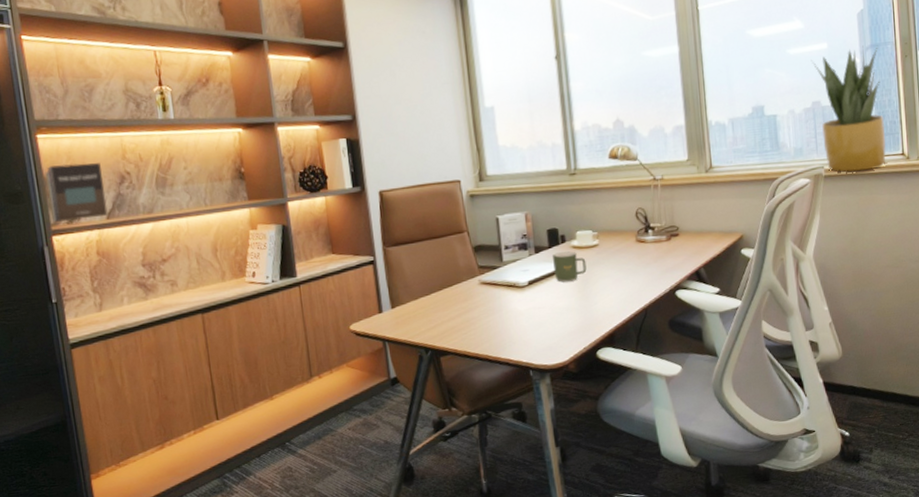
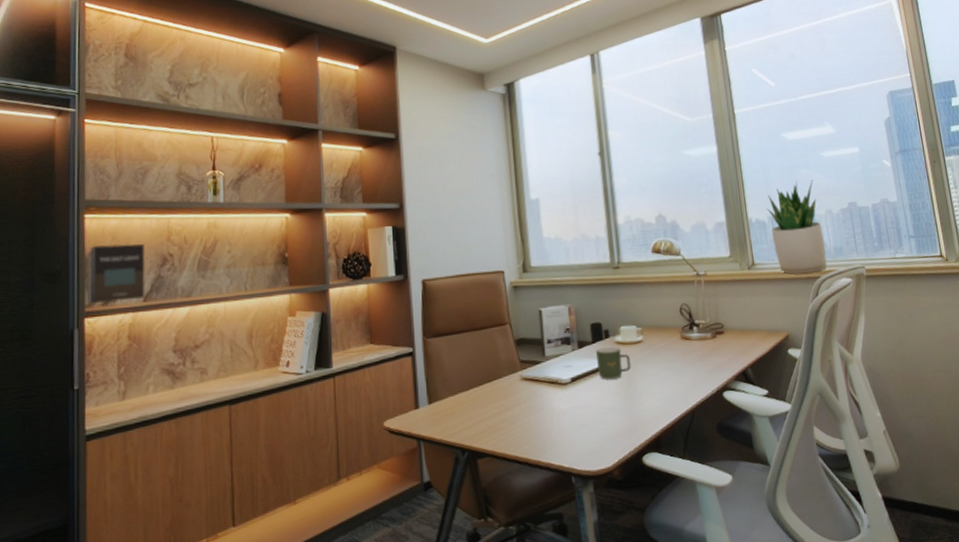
planter: none [728,79,786,176] -> present [767,179,827,274]
planter: present [811,45,886,172] -> none [844,150,925,272]

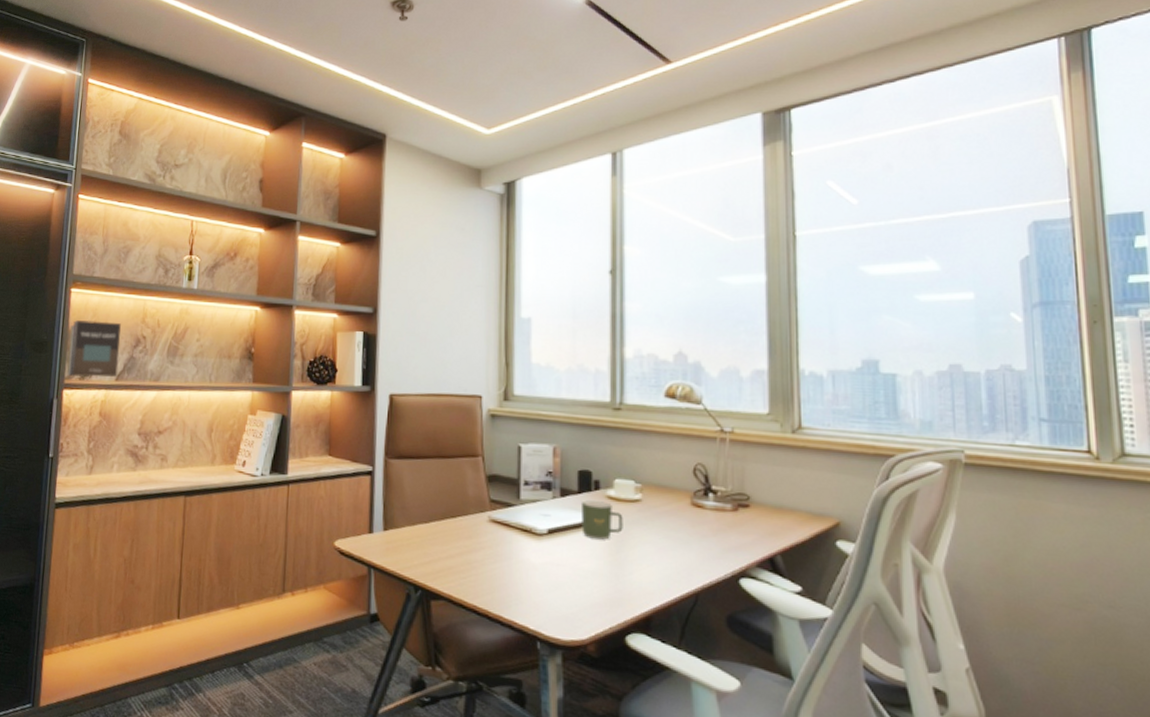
planter: present [767,179,827,274] -> none [827,328,907,449]

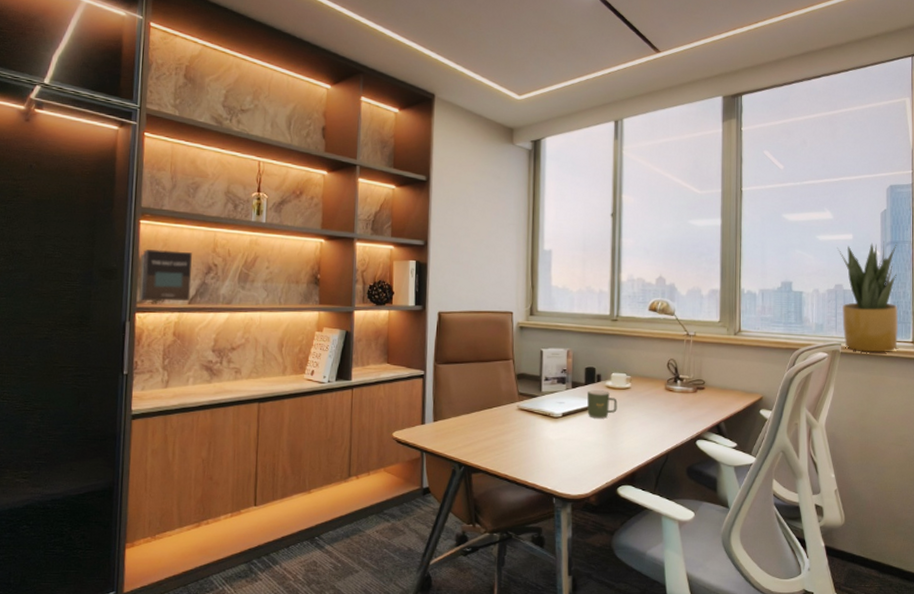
planter: none [949,301,1062,466] -> present [837,241,899,353]

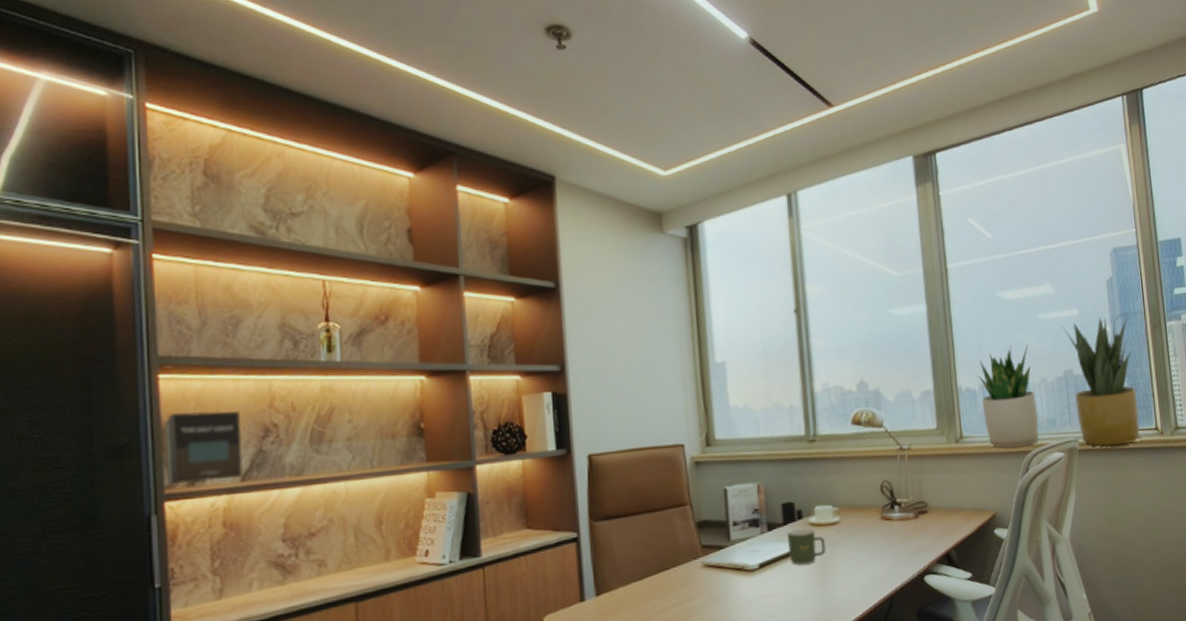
planter: none [759,259,808,344] -> present [978,344,1039,448]

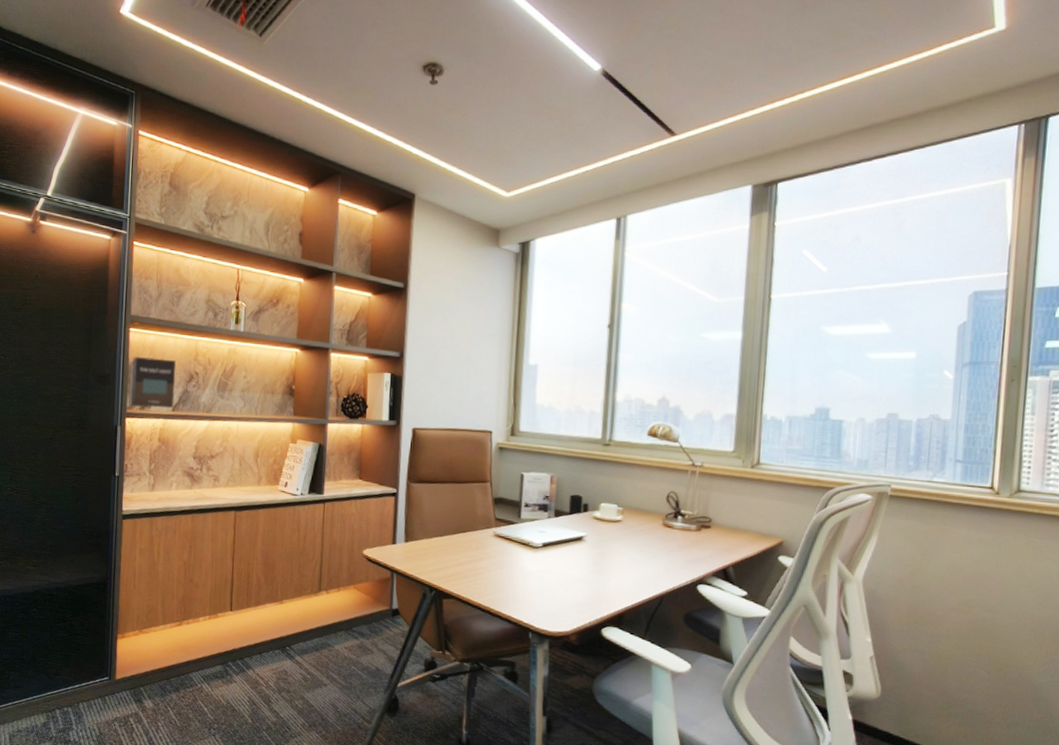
mug: present [786,529,826,566] -> none [571,520,606,552]
planter: present [978,344,1039,448] -> none [786,381,850,483]
planter: present [1062,314,1140,446] -> none [893,361,979,498]

